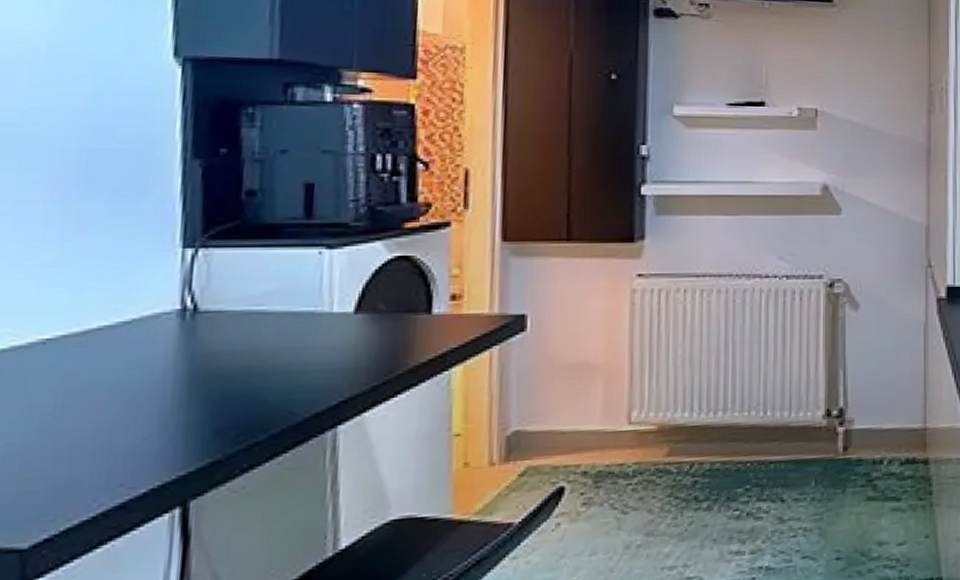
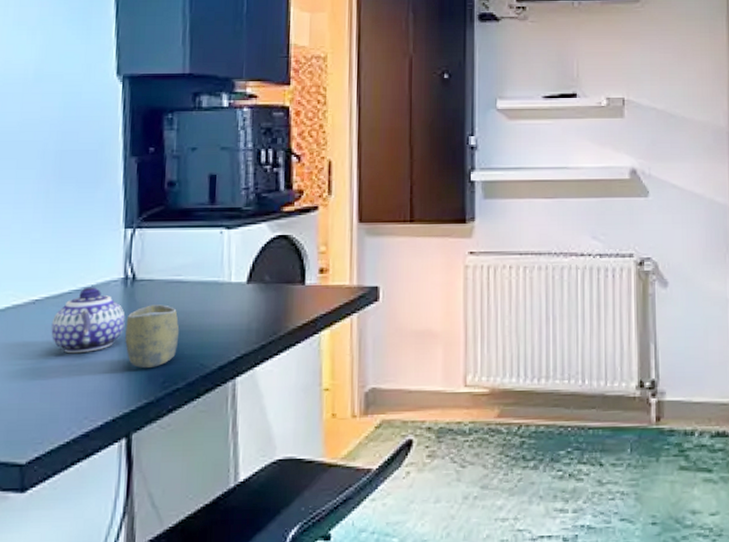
teapot: none [70,321,182,406] -> present [51,287,125,354]
cup: none [181,341,260,420] -> present [125,304,180,368]

